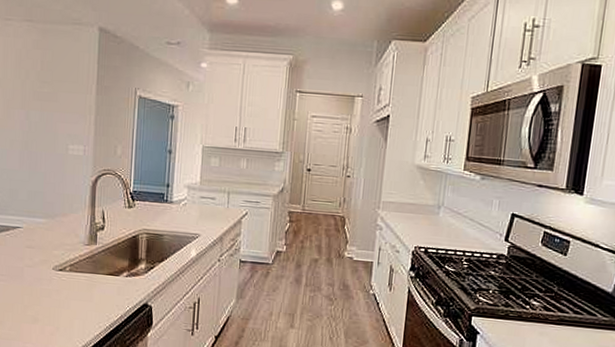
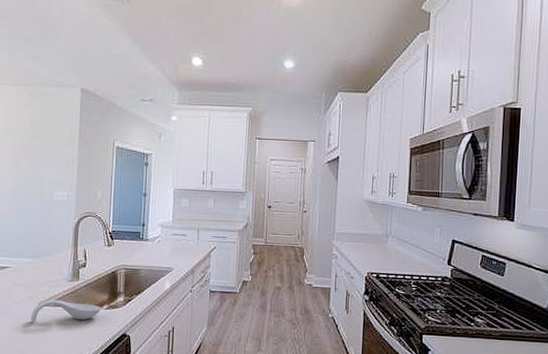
spoon rest: none [44,264,121,289] -> present [30,299,101,323]

